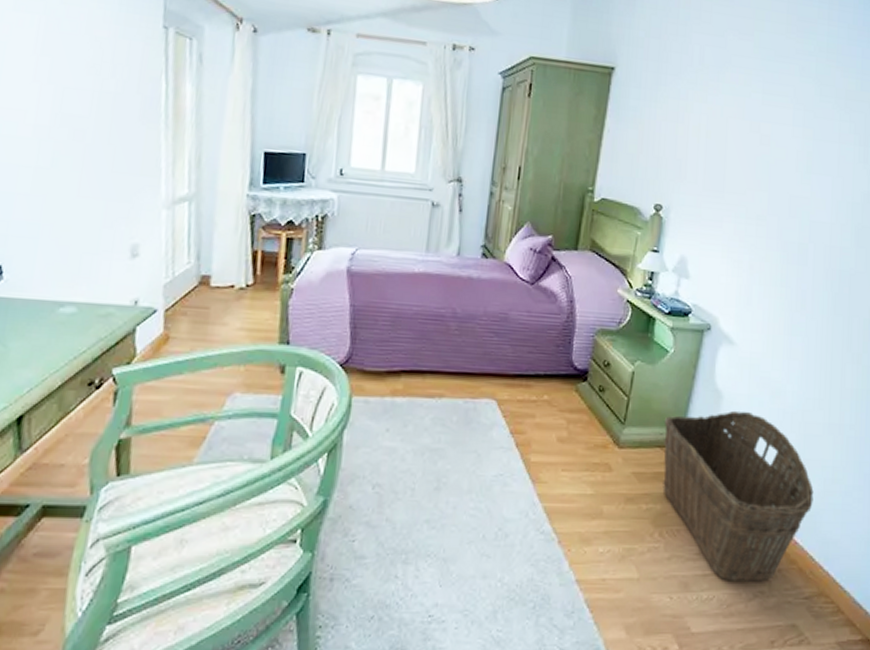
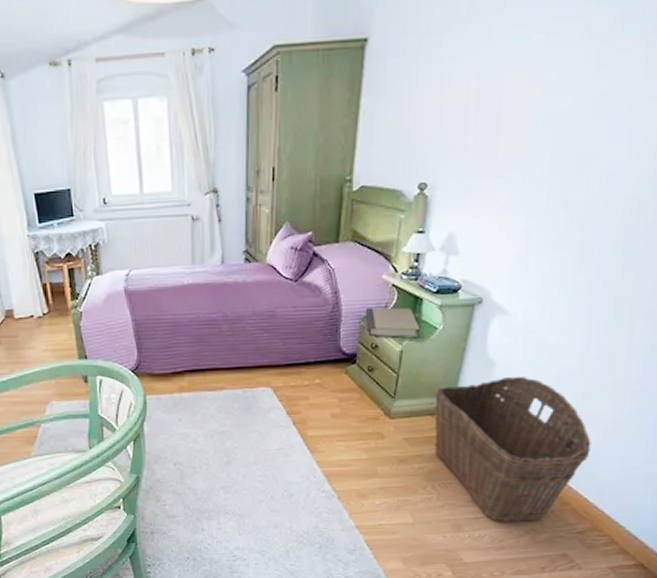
book: none [599,322,652,360] -> present [365,307,420,338]

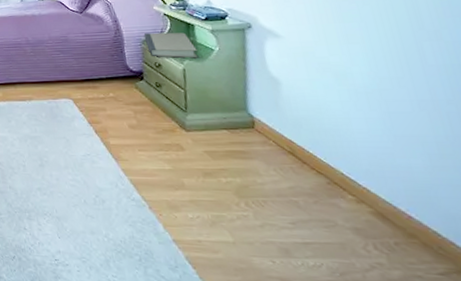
wicker basket: present [434,376,591,522] -> none [224,94,421,254]

